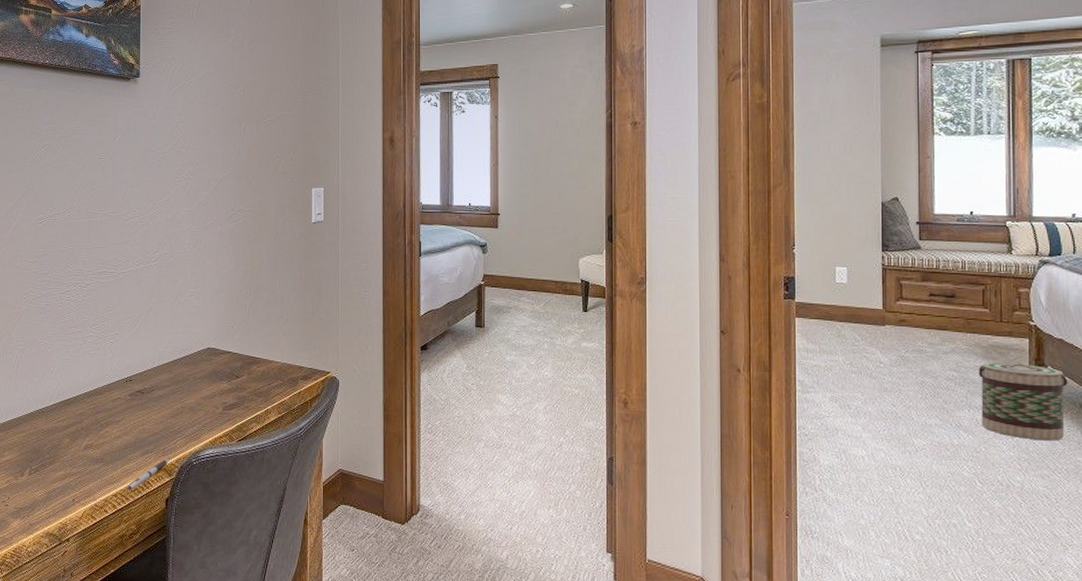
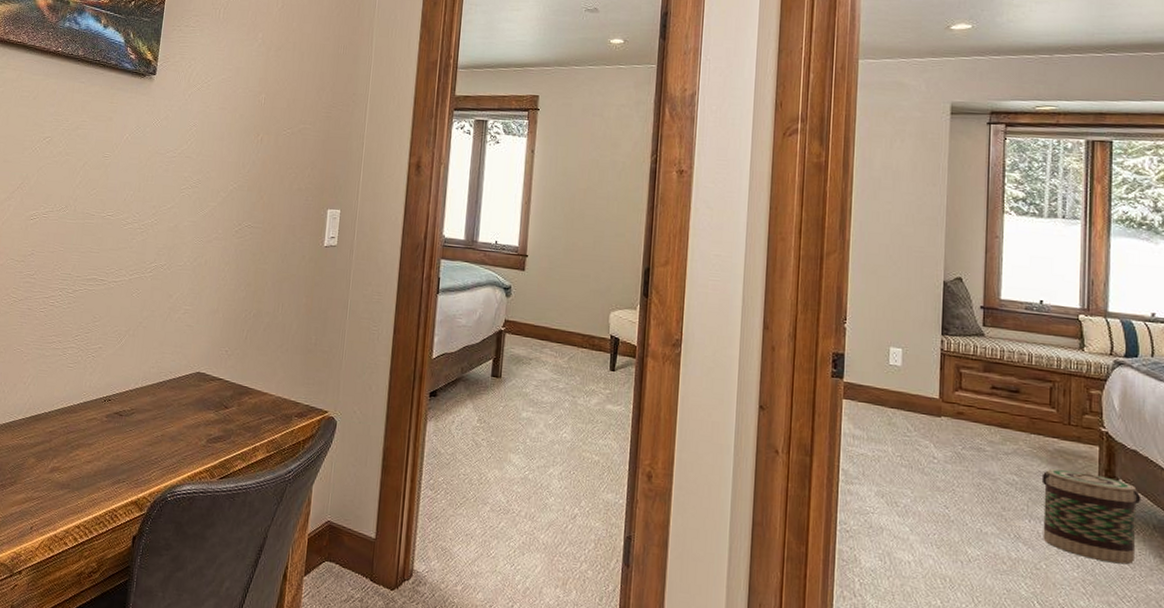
pen: present [128,458,170,491] -> none [92,491,143,523]

